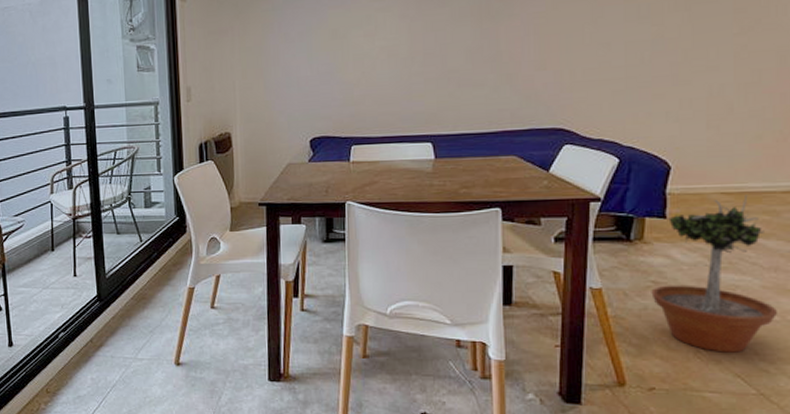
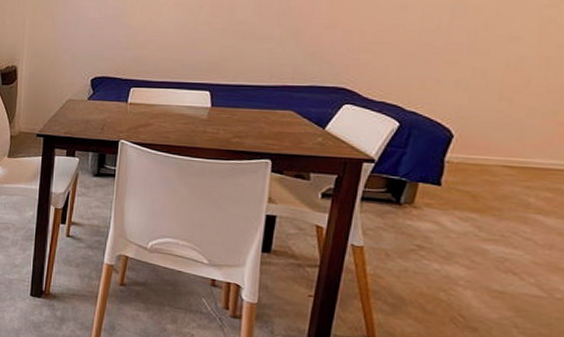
potted tree: present [651,194,778,353] -> none [414,170,547,323]

